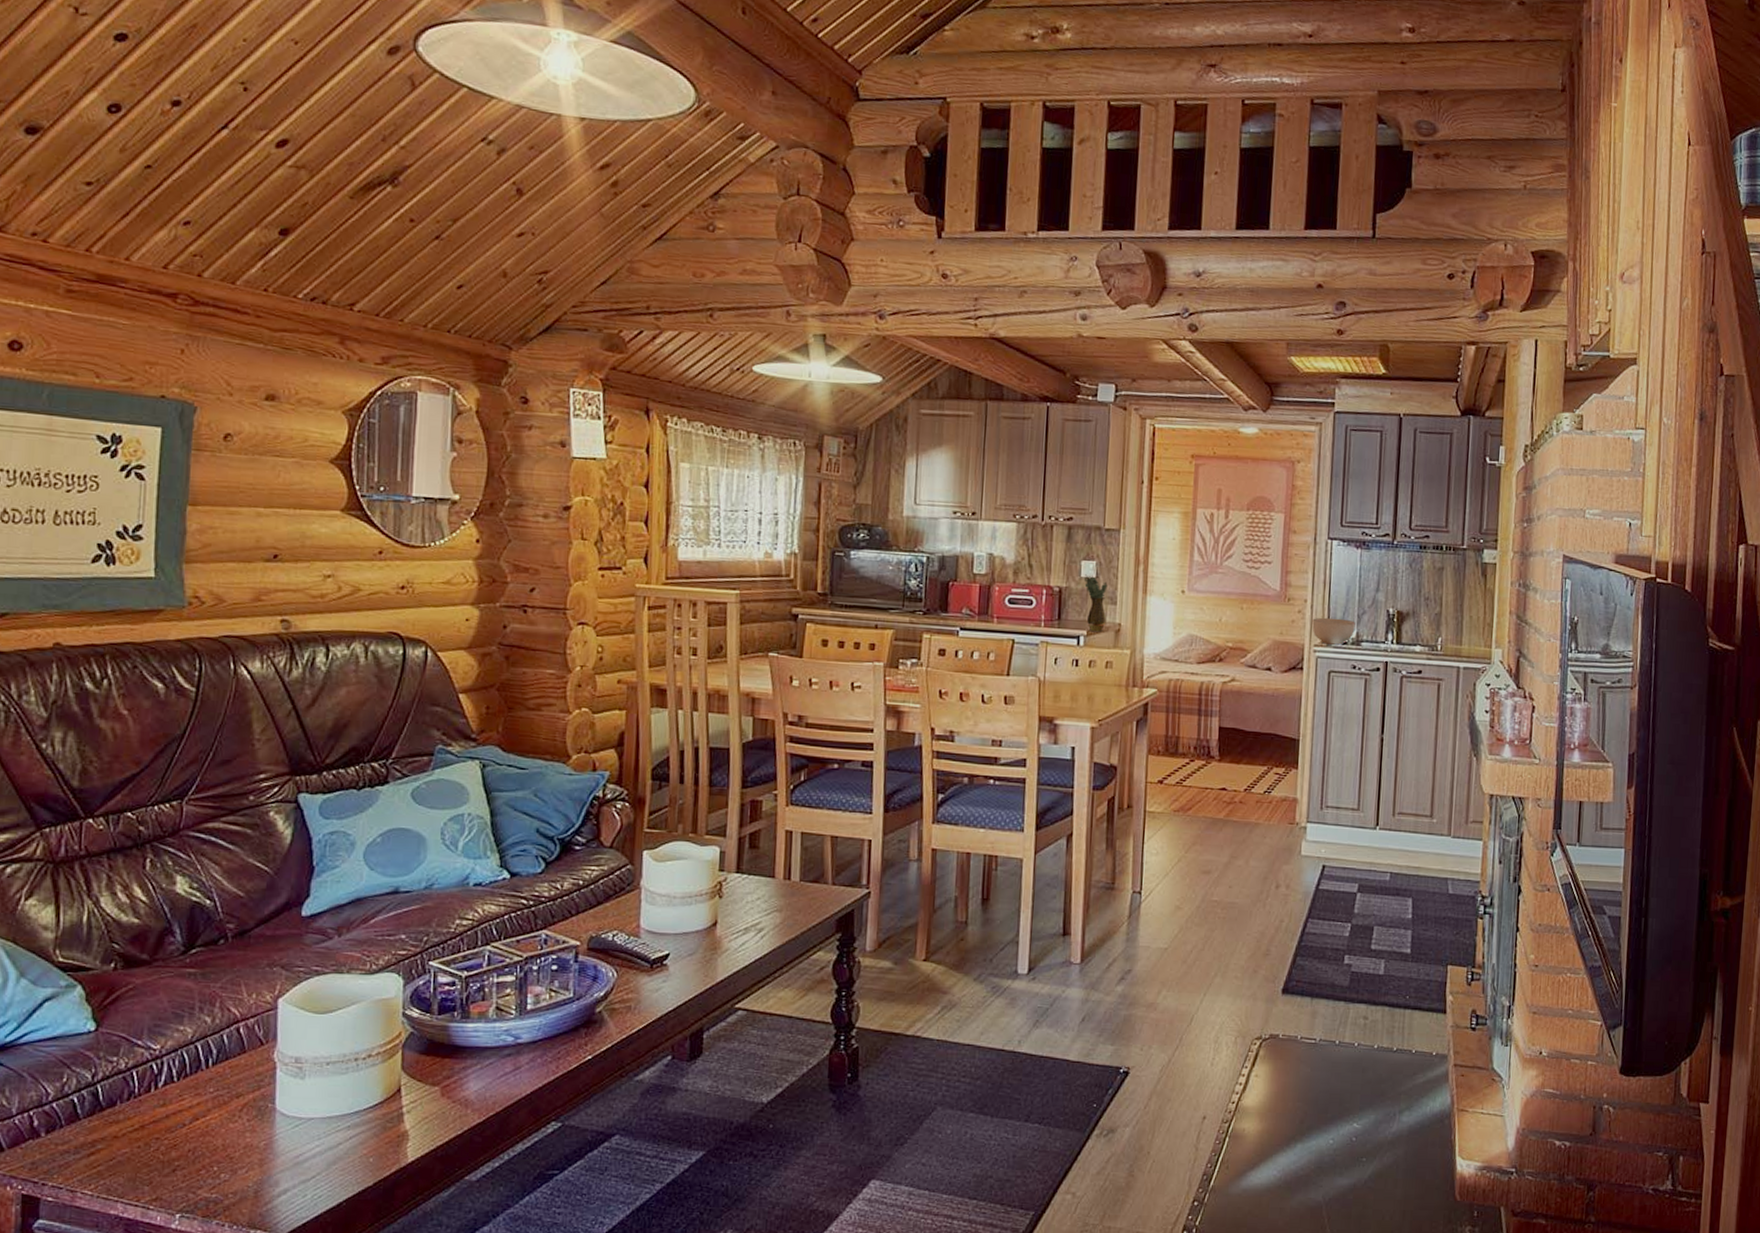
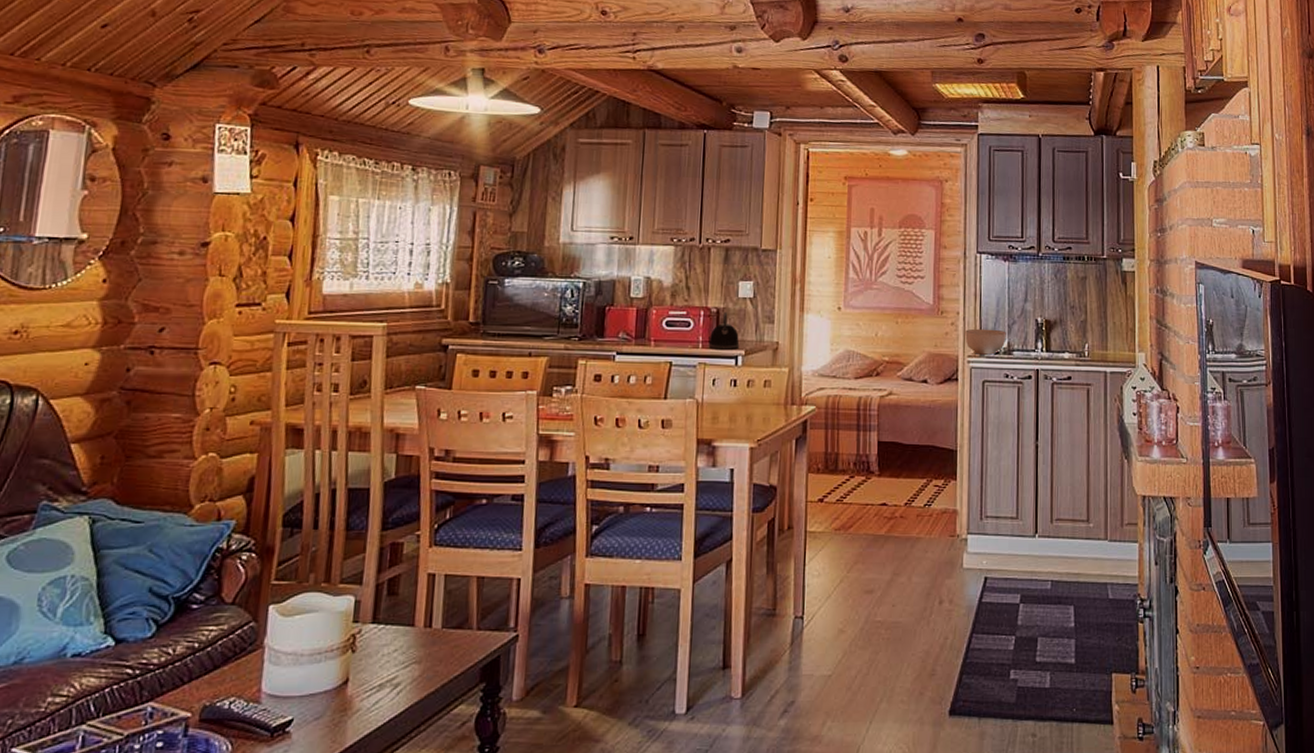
kettle: none [1050,591,1082,631] -> present [708,311,740,351]
vase: present [1084,574,1108,631] -> none [742,295,765,351]

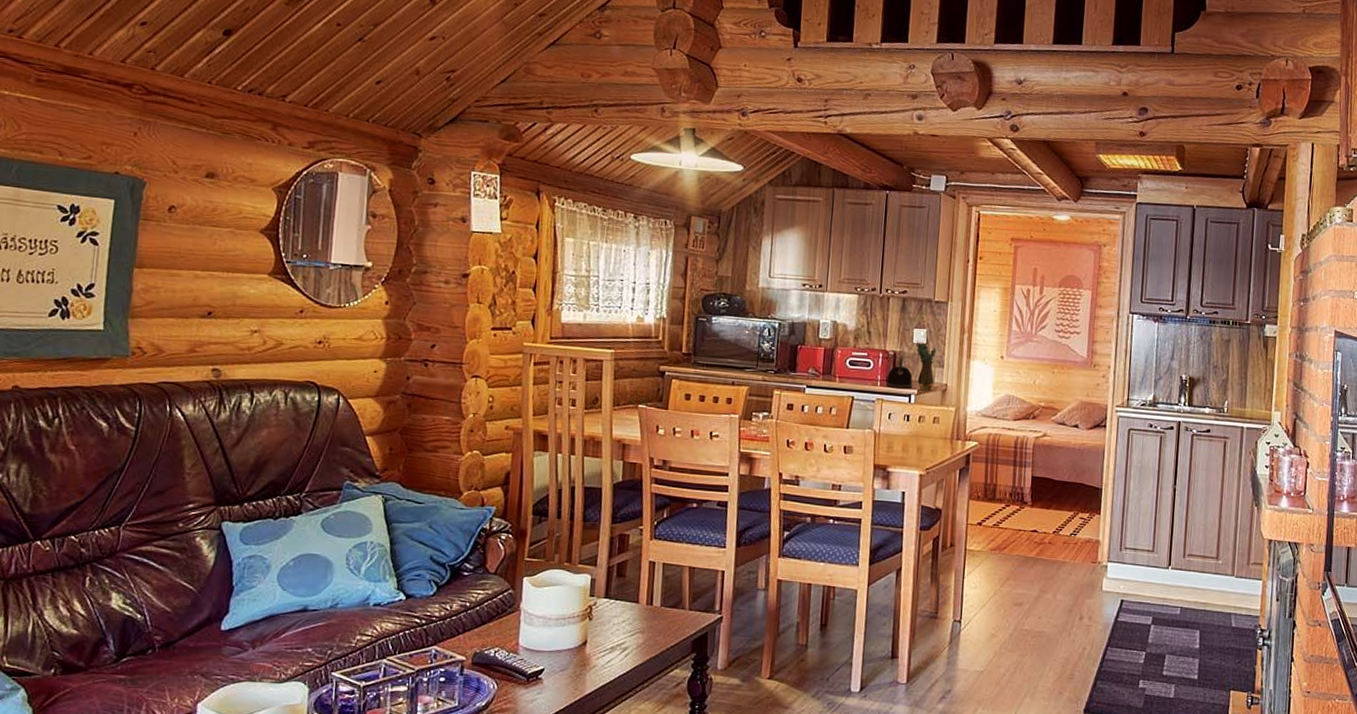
vase: none [742,295,765,351] -> present [916,341,936,391]
bowl: present [965,328,1006,355] -> none [1114,381,1153,406]

